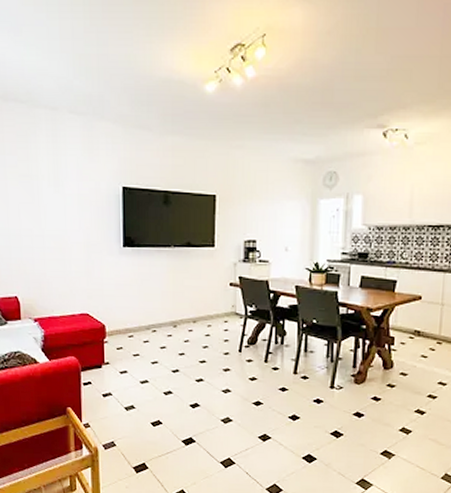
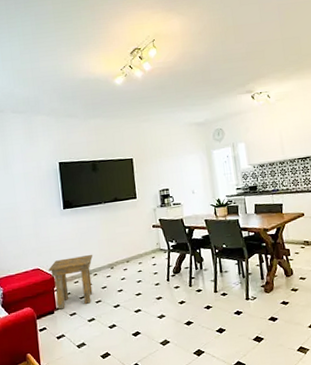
side table: none [99,306,154,365] -> present [48,254,93,310]

